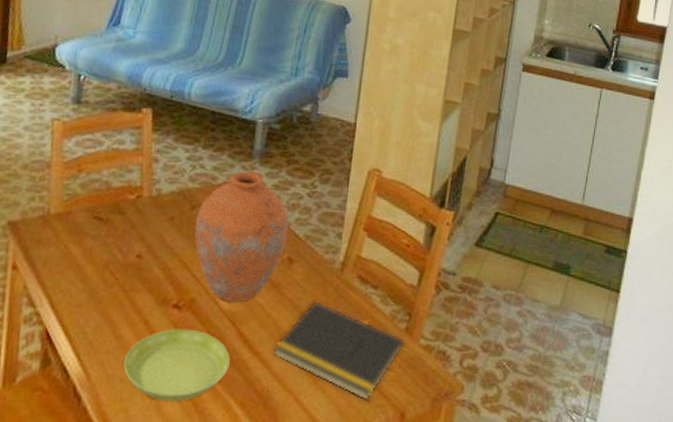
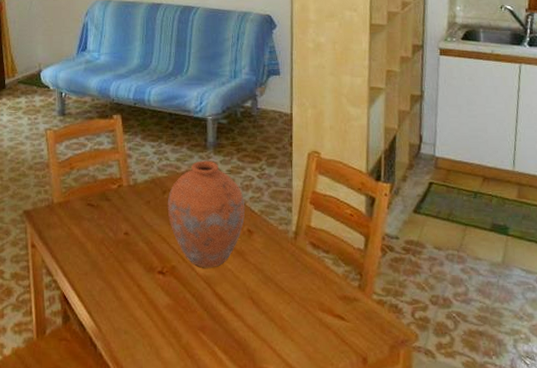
saucer: present [123,329,230,401] -> none [125,290,210,348]
notepad: present [272,300,405,402] -> none [245,264,359,348]

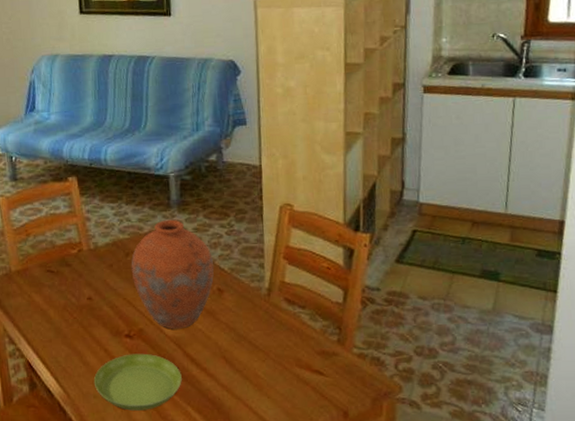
saucer: none [125,290,210,348] -> present [93,353,182,411]

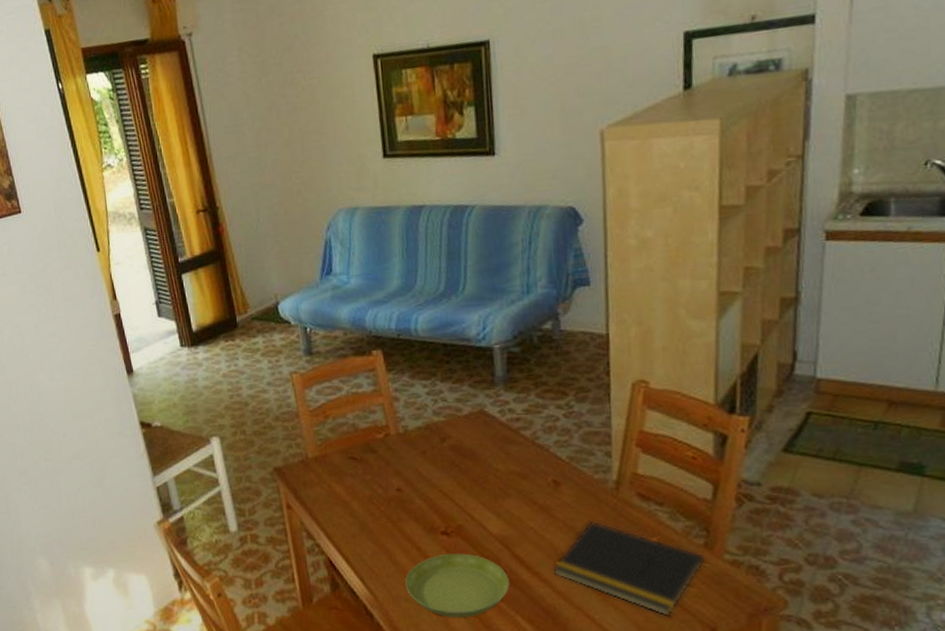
vase: present [131,219,215,329] -> none [447,399,549,527]
notepad: none [217,322,339,404] -> present [552,520,705,617]

